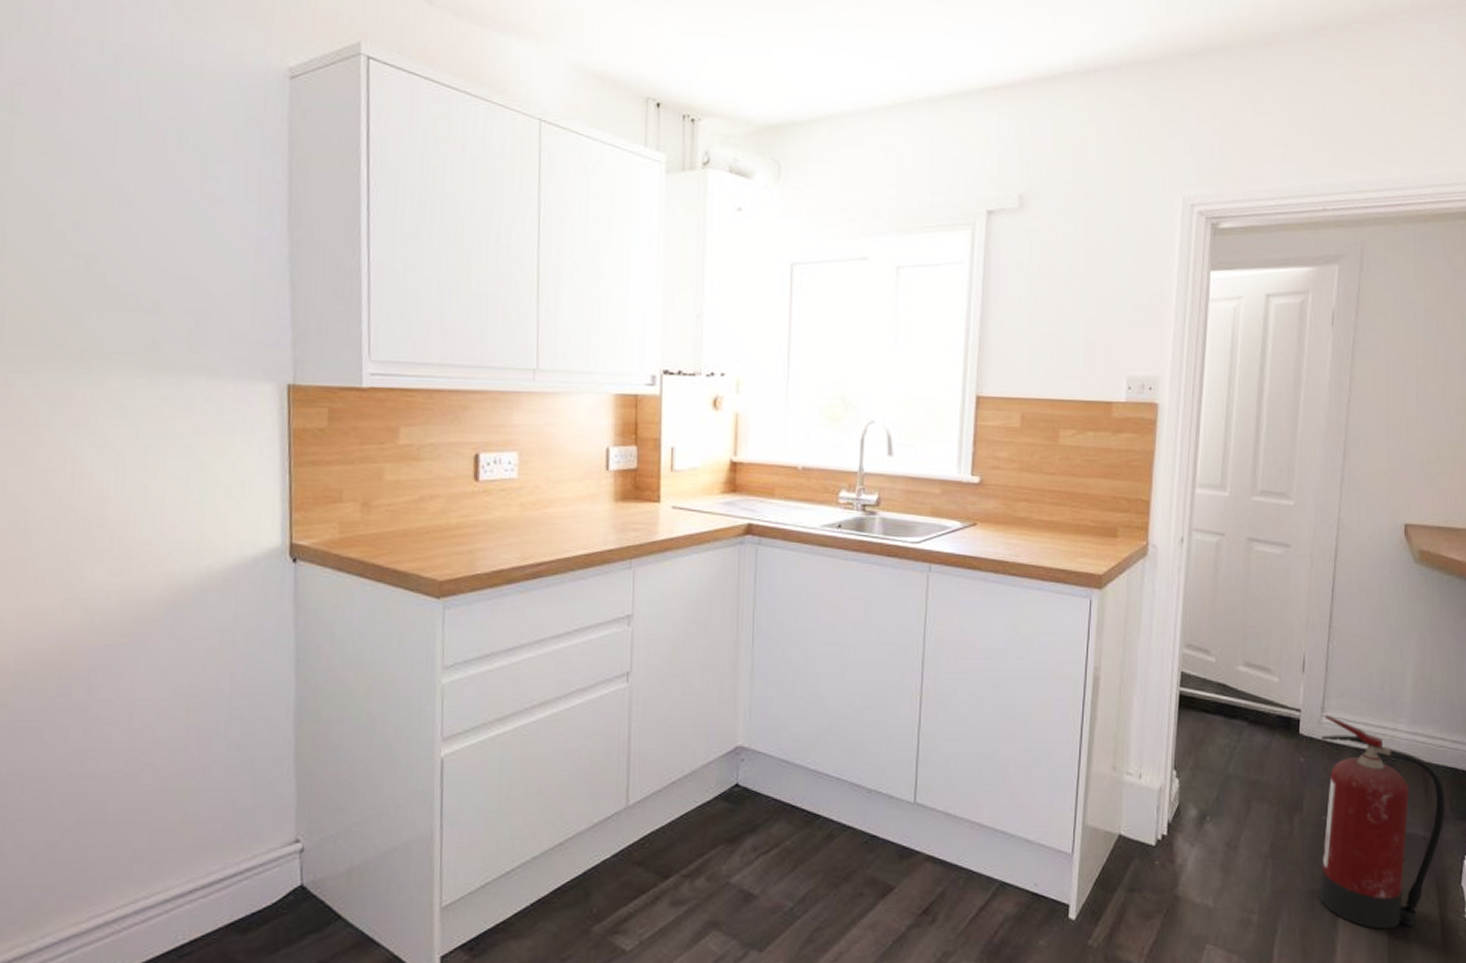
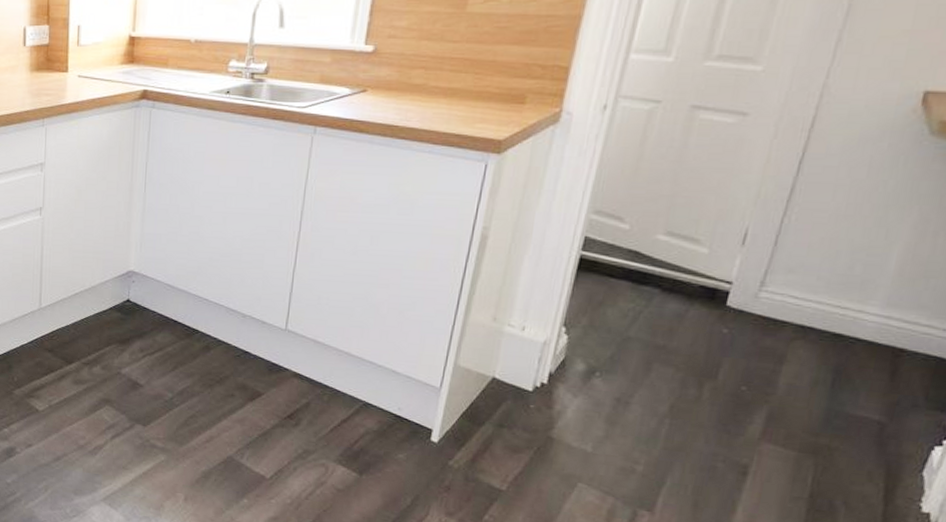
fire extinguisher: present [1319,715,1445,930] -> none [724,289,920,504]

